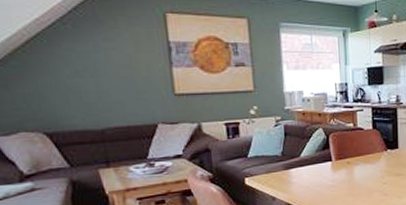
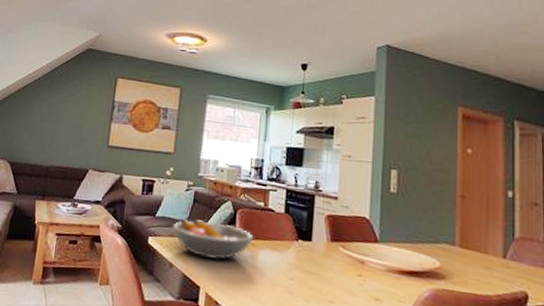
fruit bowl: none [267,149,348,184] -> present [172,219,254,260]

